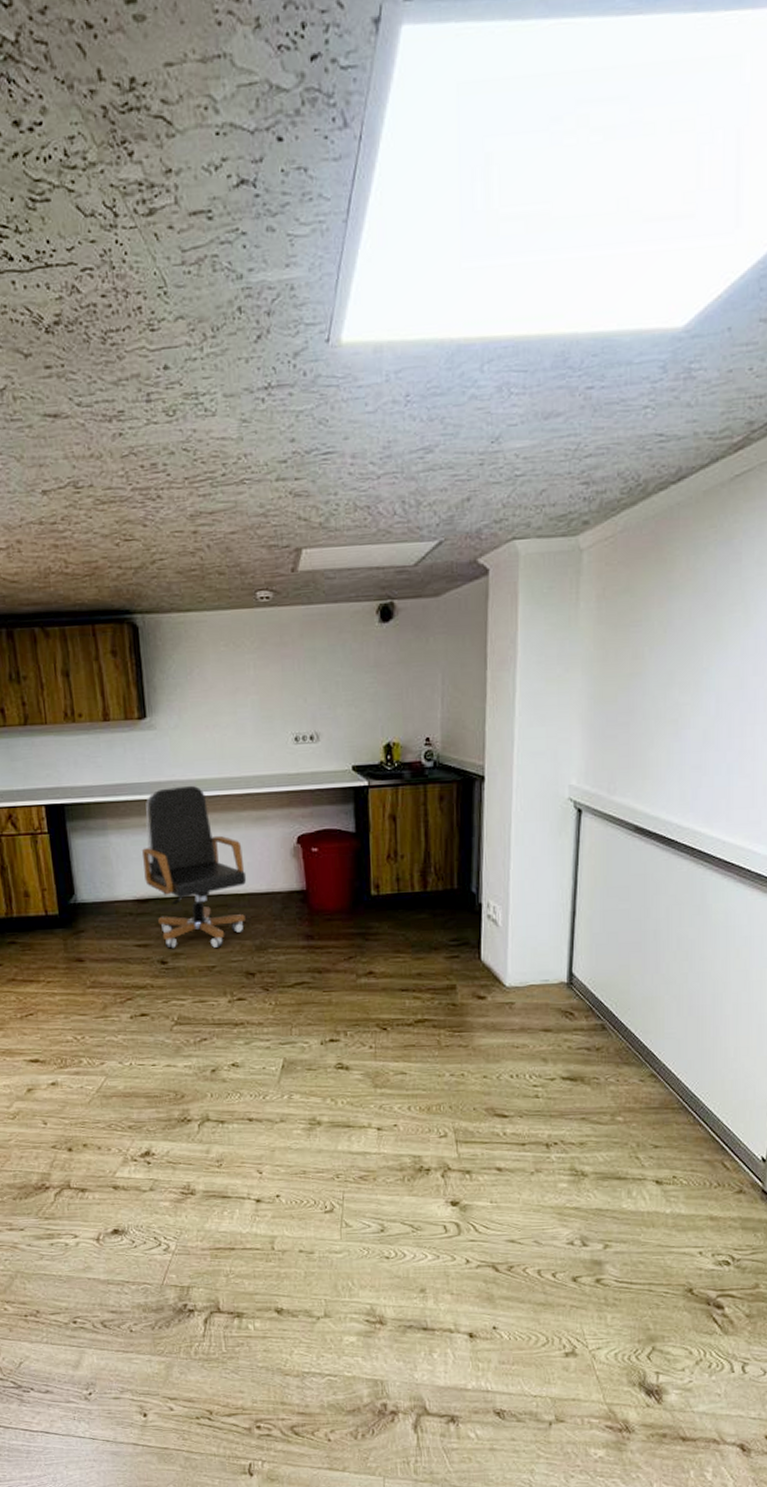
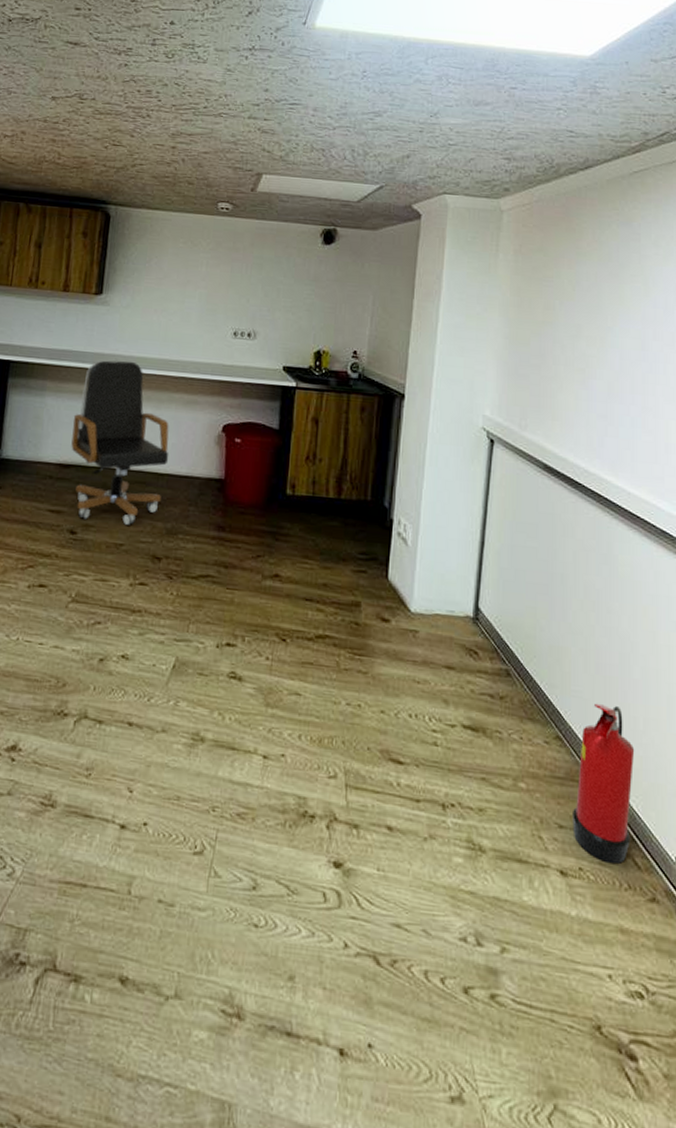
fire extinguisher: none [667,1040,726,1170] -> present [572,703,635,865]

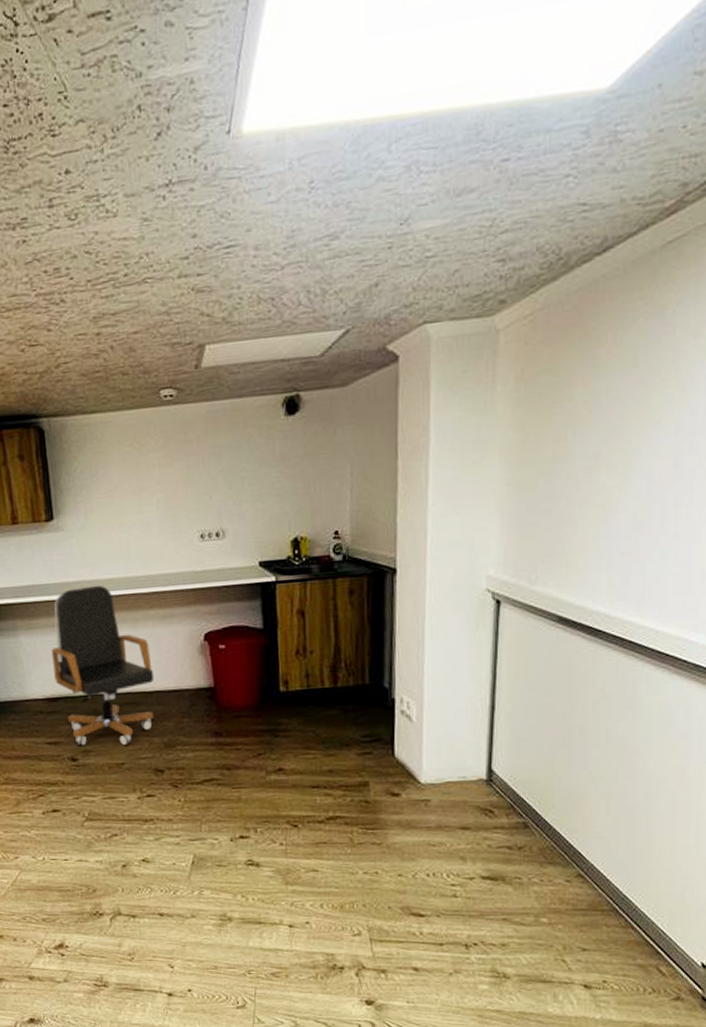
fire extinguisher: present [572,703,635,865] -> none [596,840,661,975]

